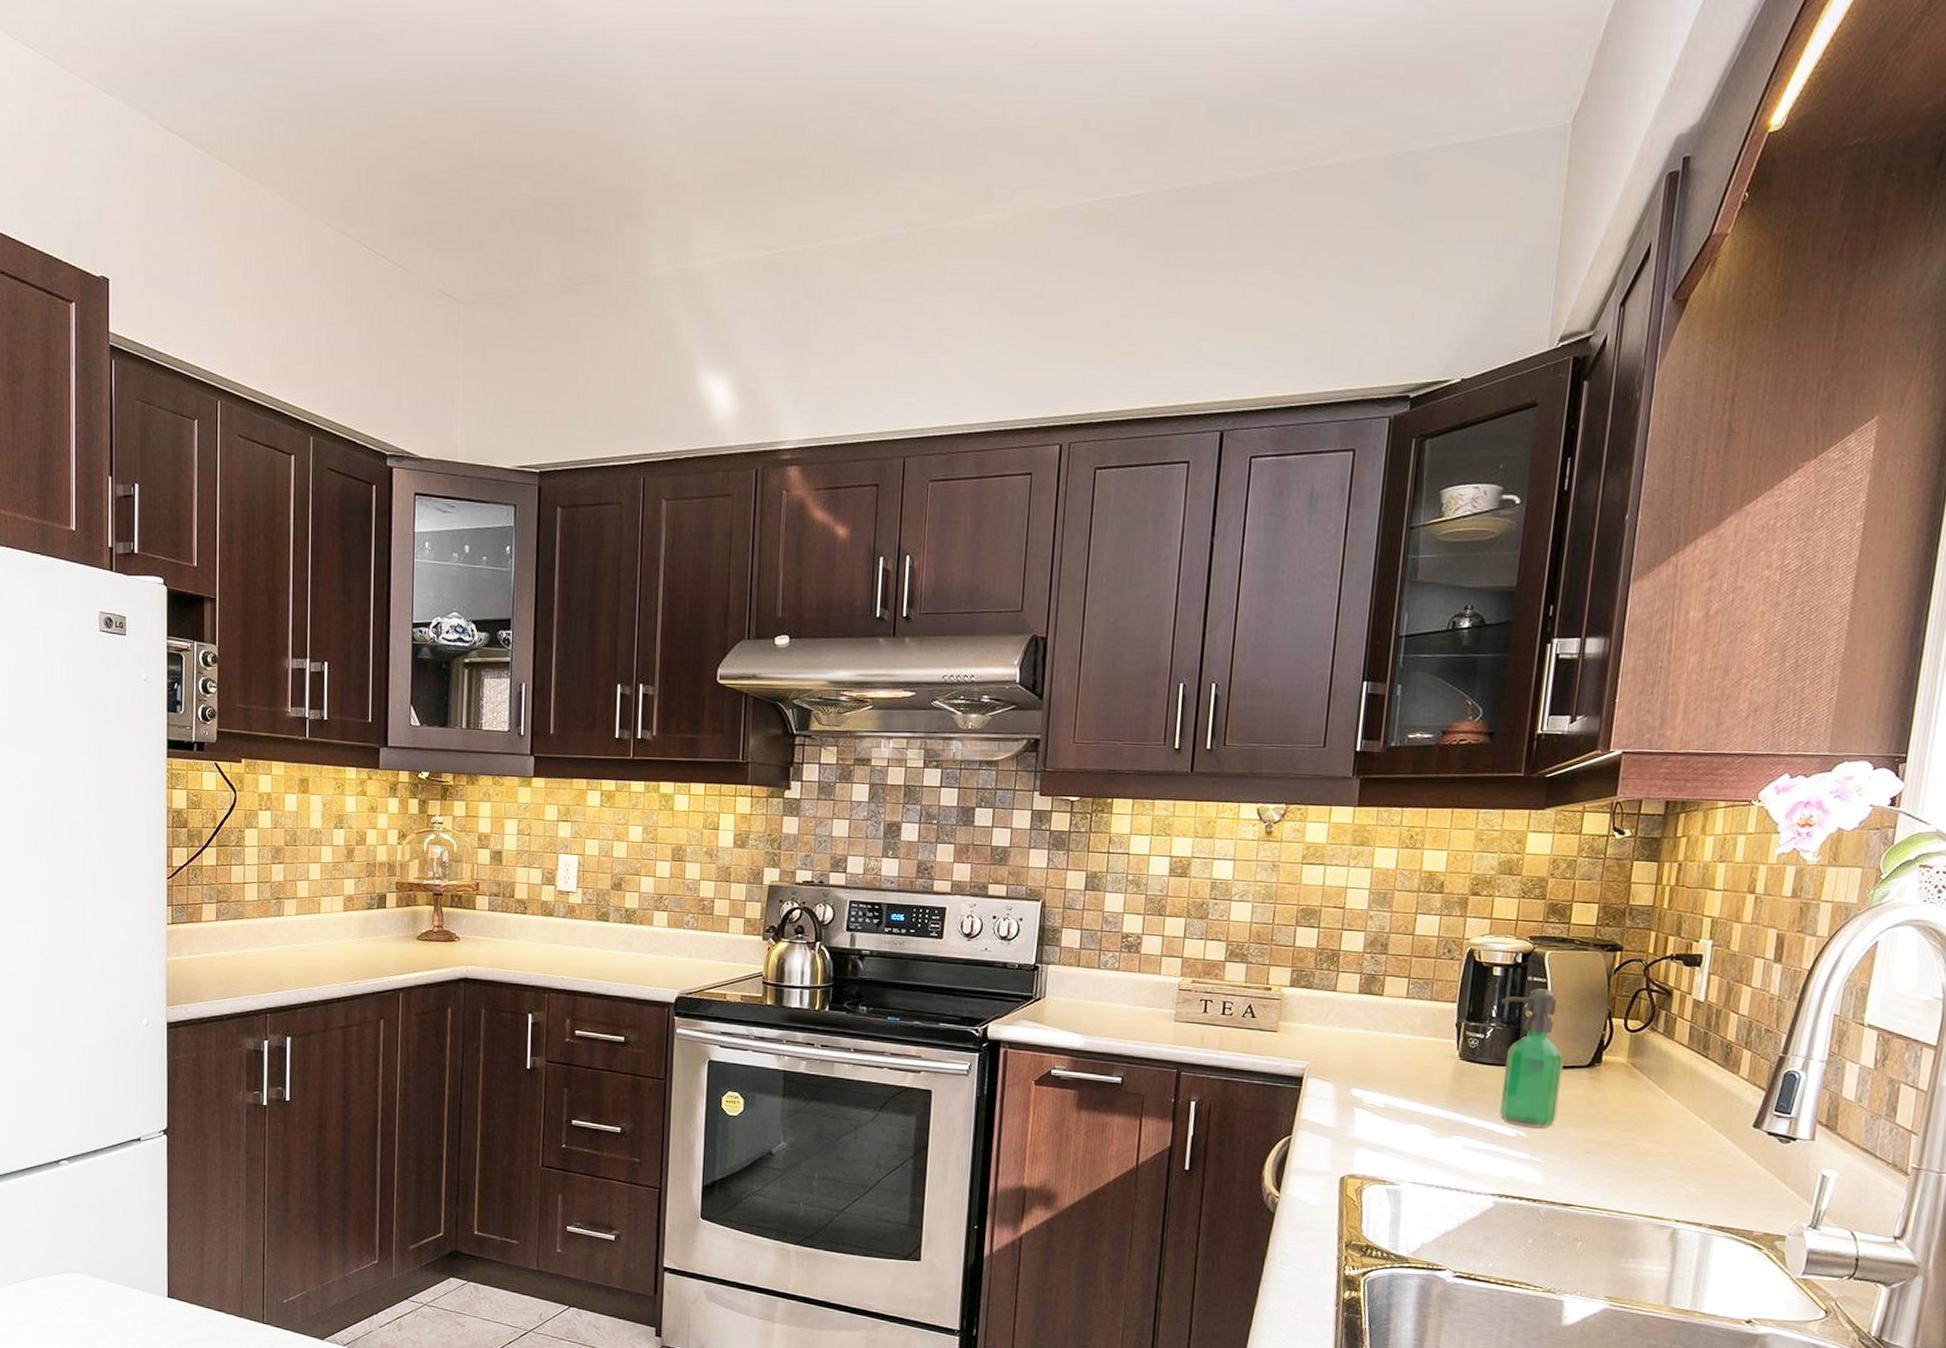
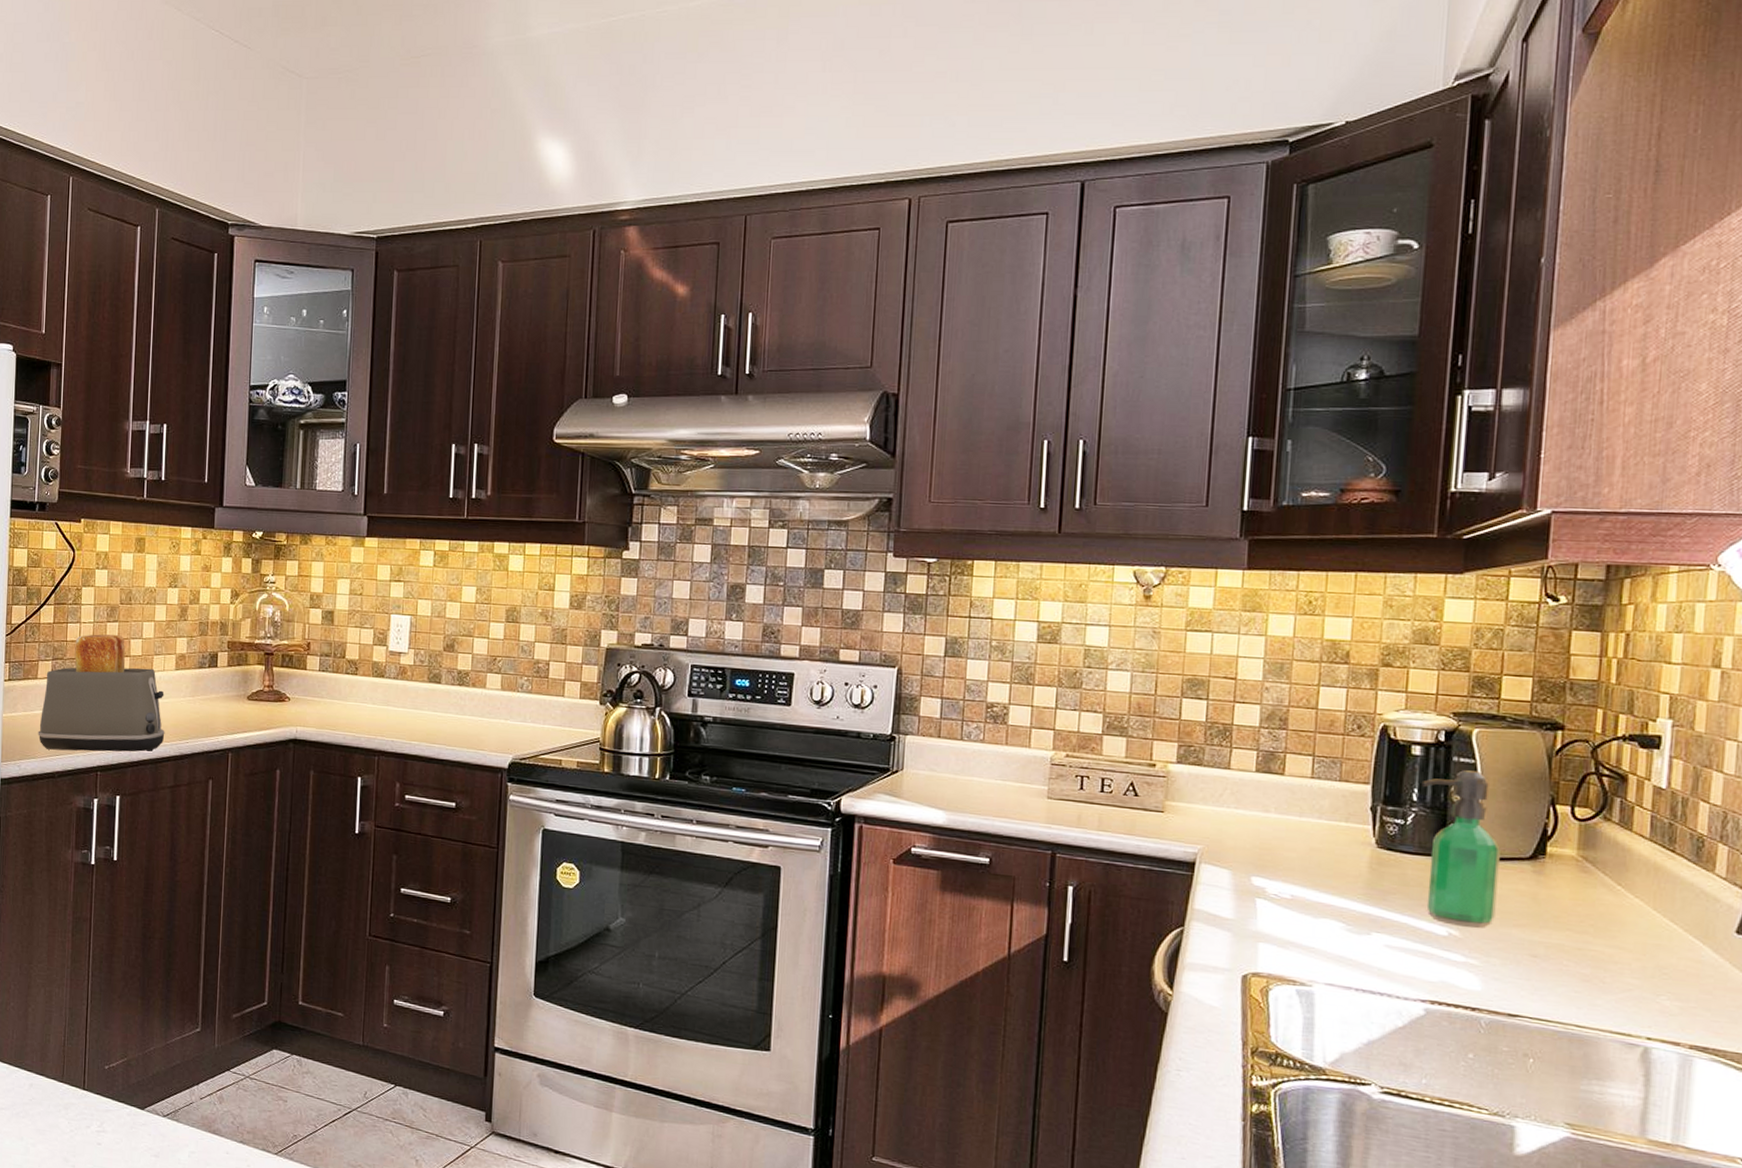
toaster: none [204,876,335,994] -> present [38,634,165,753]

